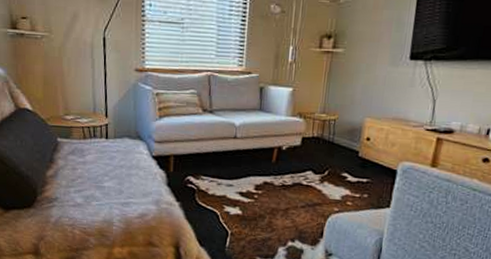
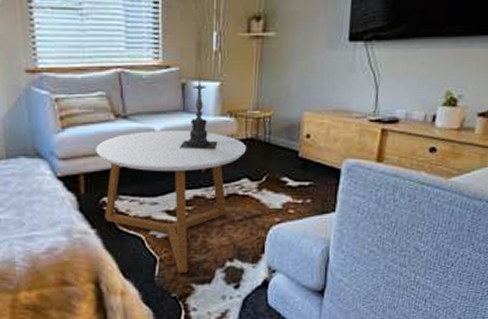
coffee table: none [185,124,312,247] -> present [96,130,246,273]
candle holder: none [255,82,288,145] -> present [180,76,218,150]

